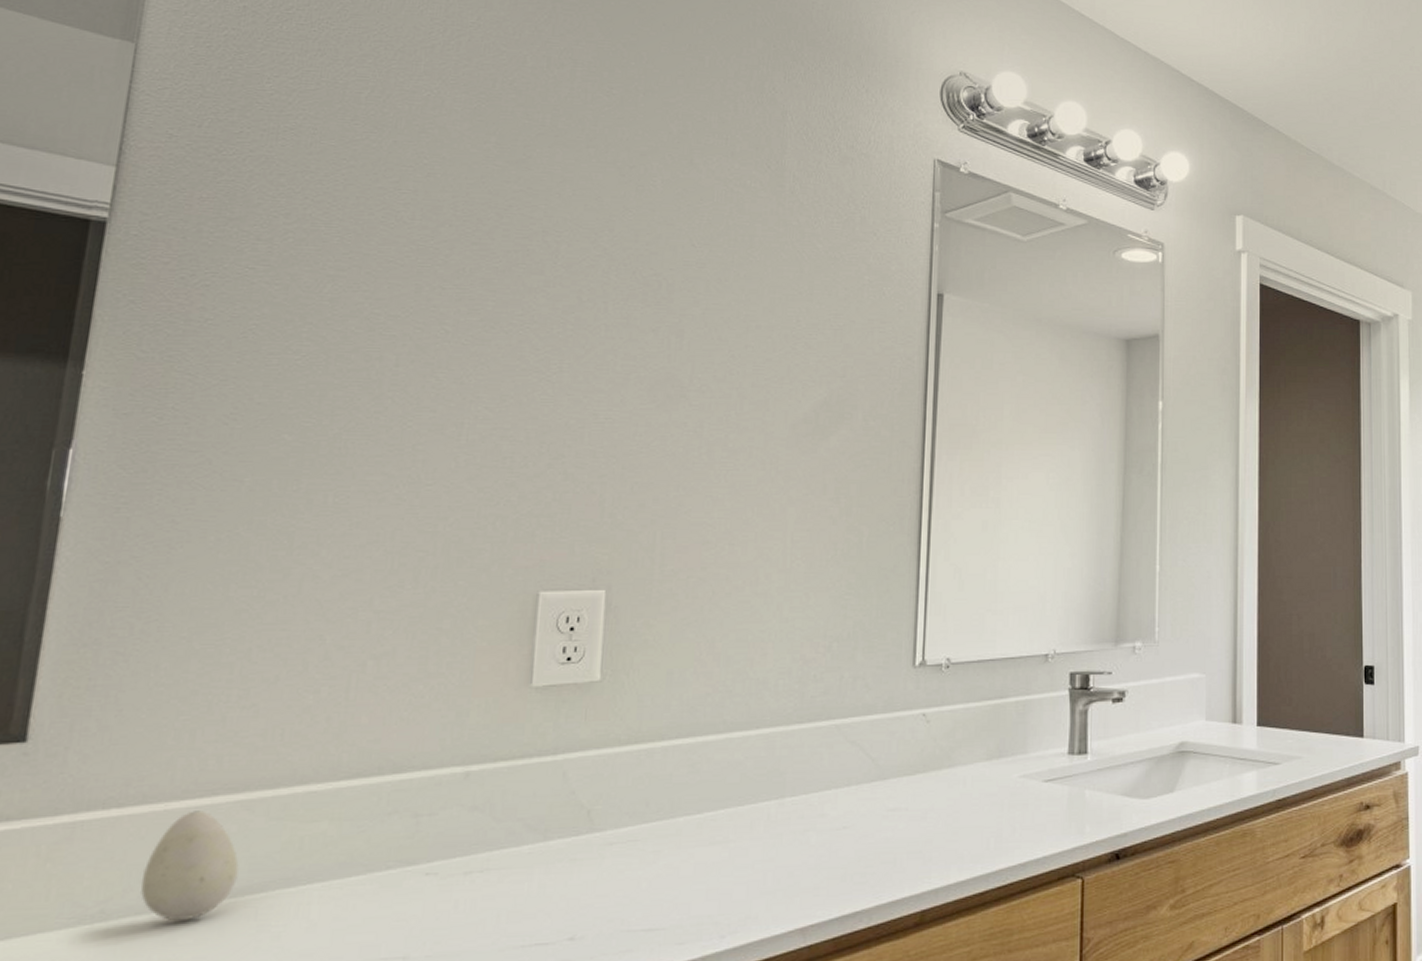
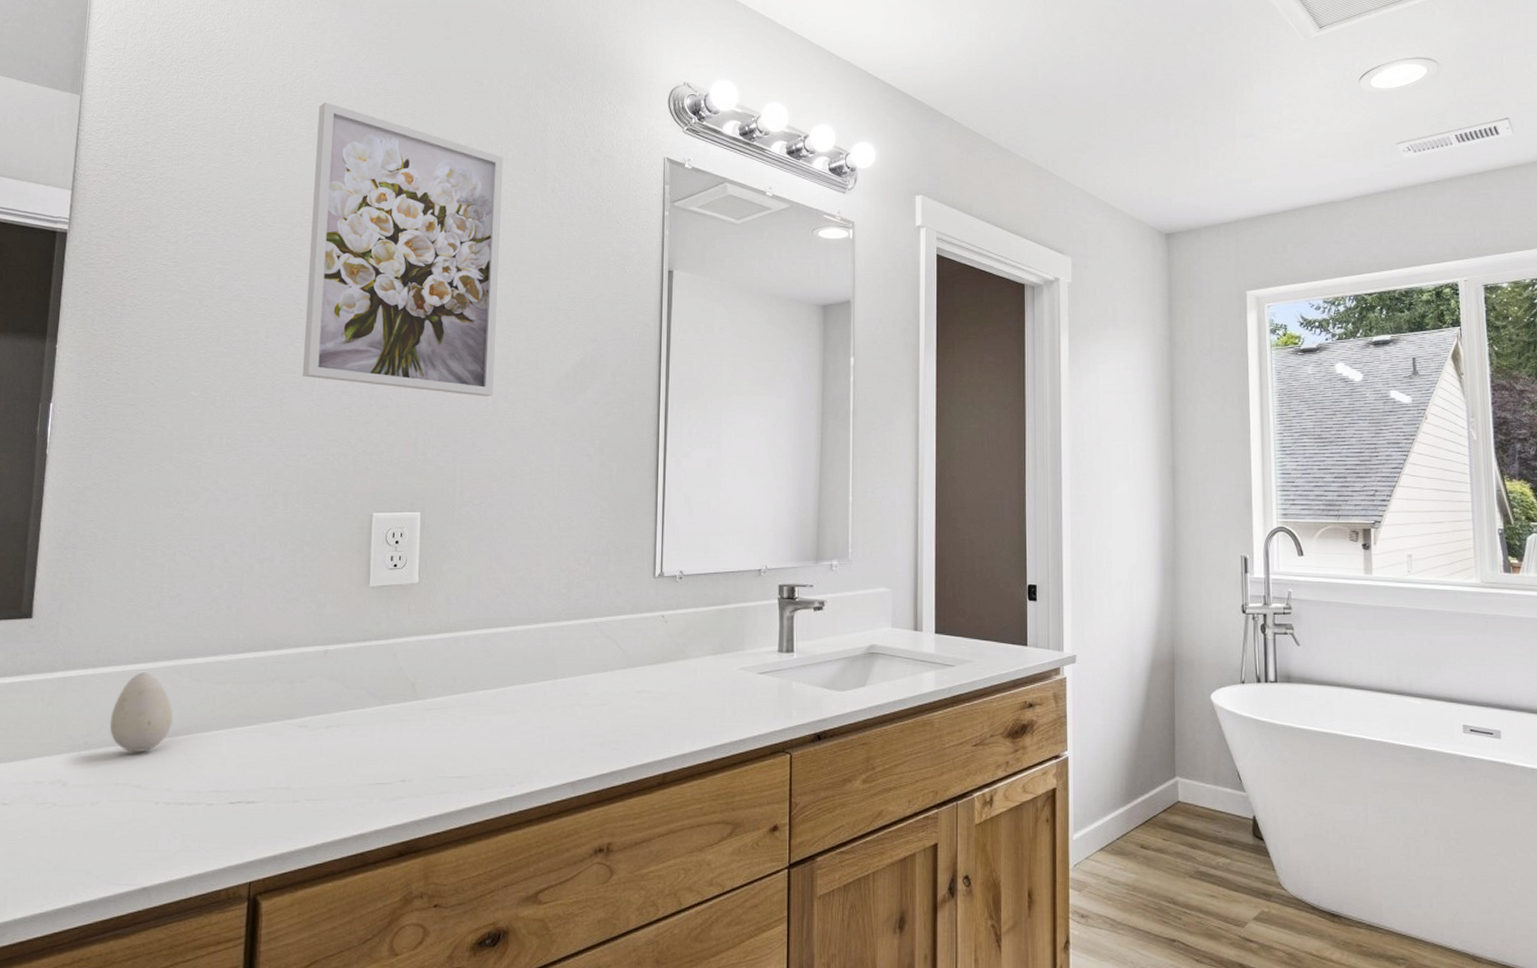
wall art: none [445,71,729,445] -> present [302,102,504,397]

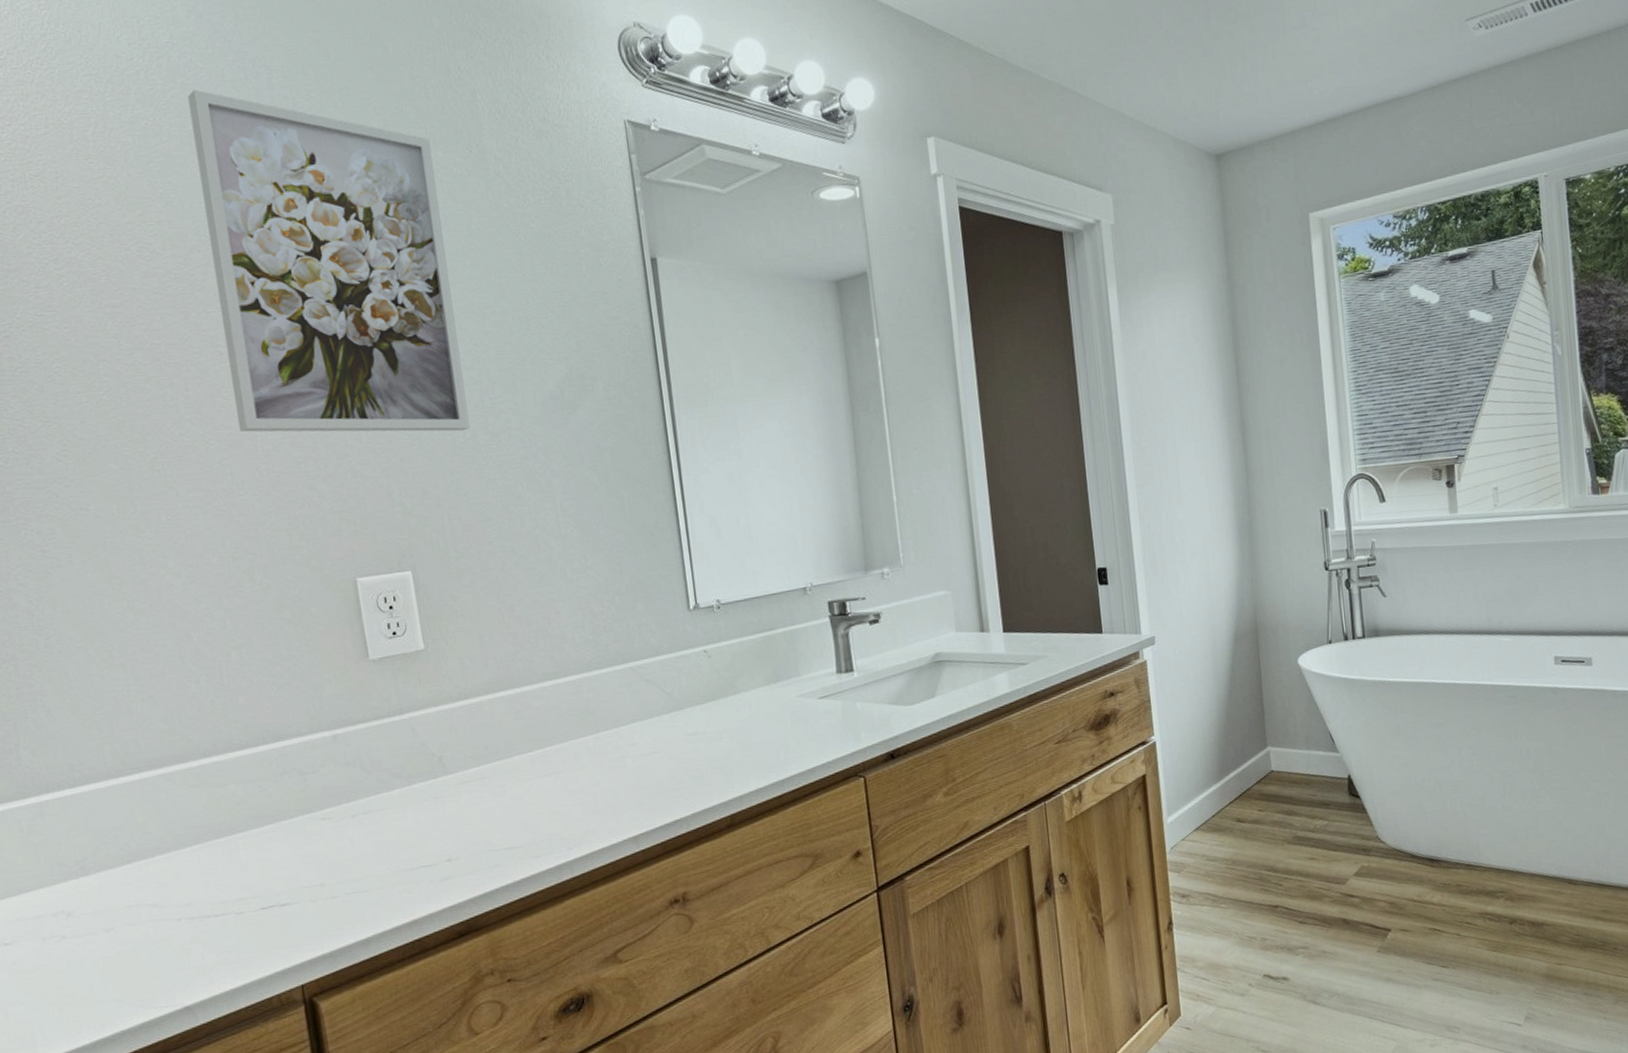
decorative egg: present [109,672,173,753] -> none [104,784,177,872]

